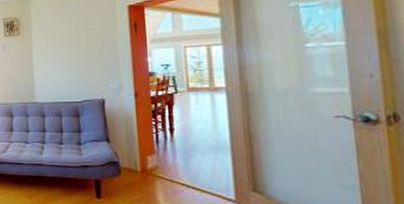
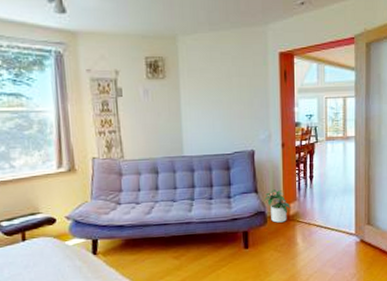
potted plant: none [116,140,148,176] -> present [263,189,291,223]

